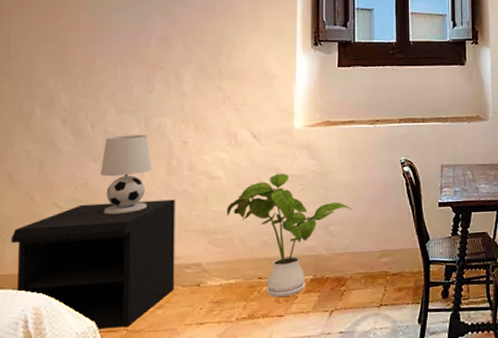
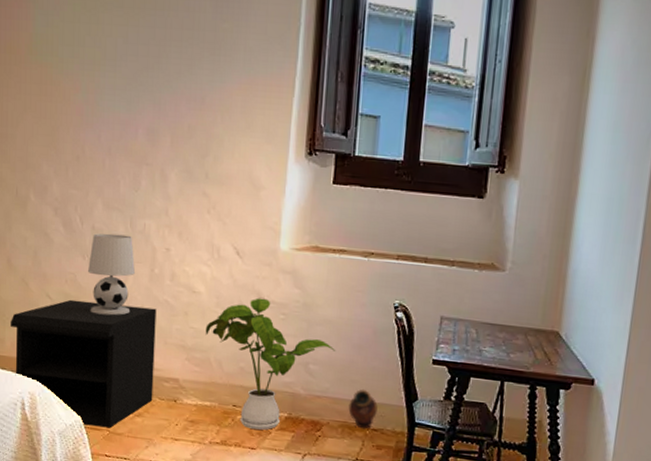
vase: none [369,239,395,276] -> present [348,388,378,429]

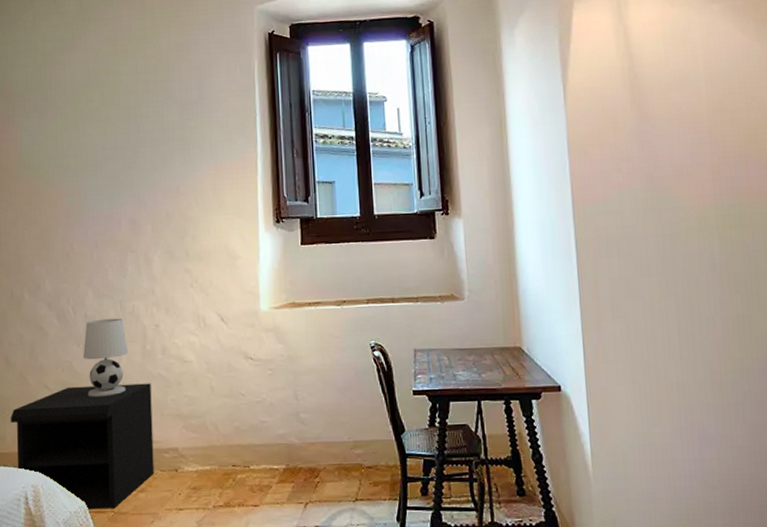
house plant: present [205,298,335,430] -> none [199,357,322,486]
vase: present [348,388,378,429] -> none [342,429,369,468]

